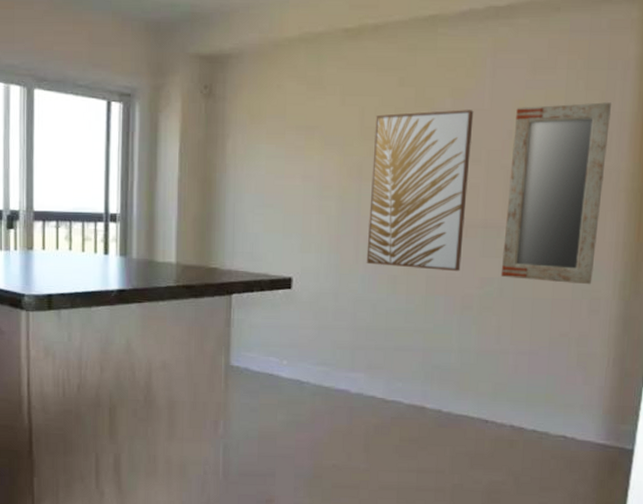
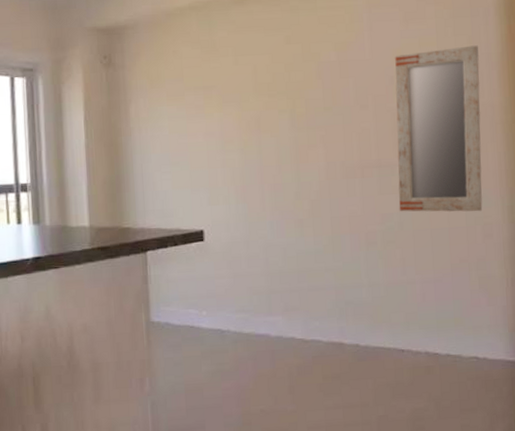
wall art: present [366,110,474,272] -> none [268,61,362,211]

